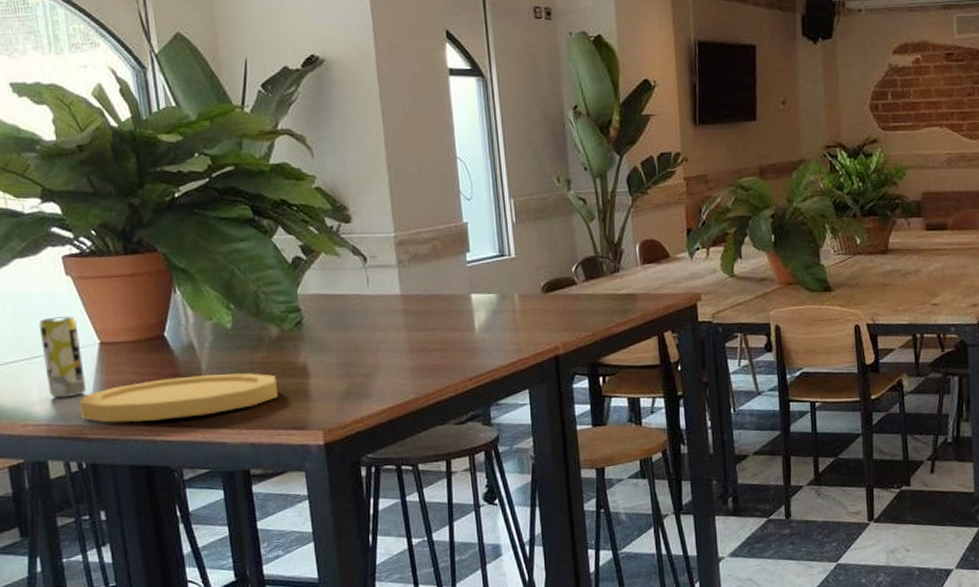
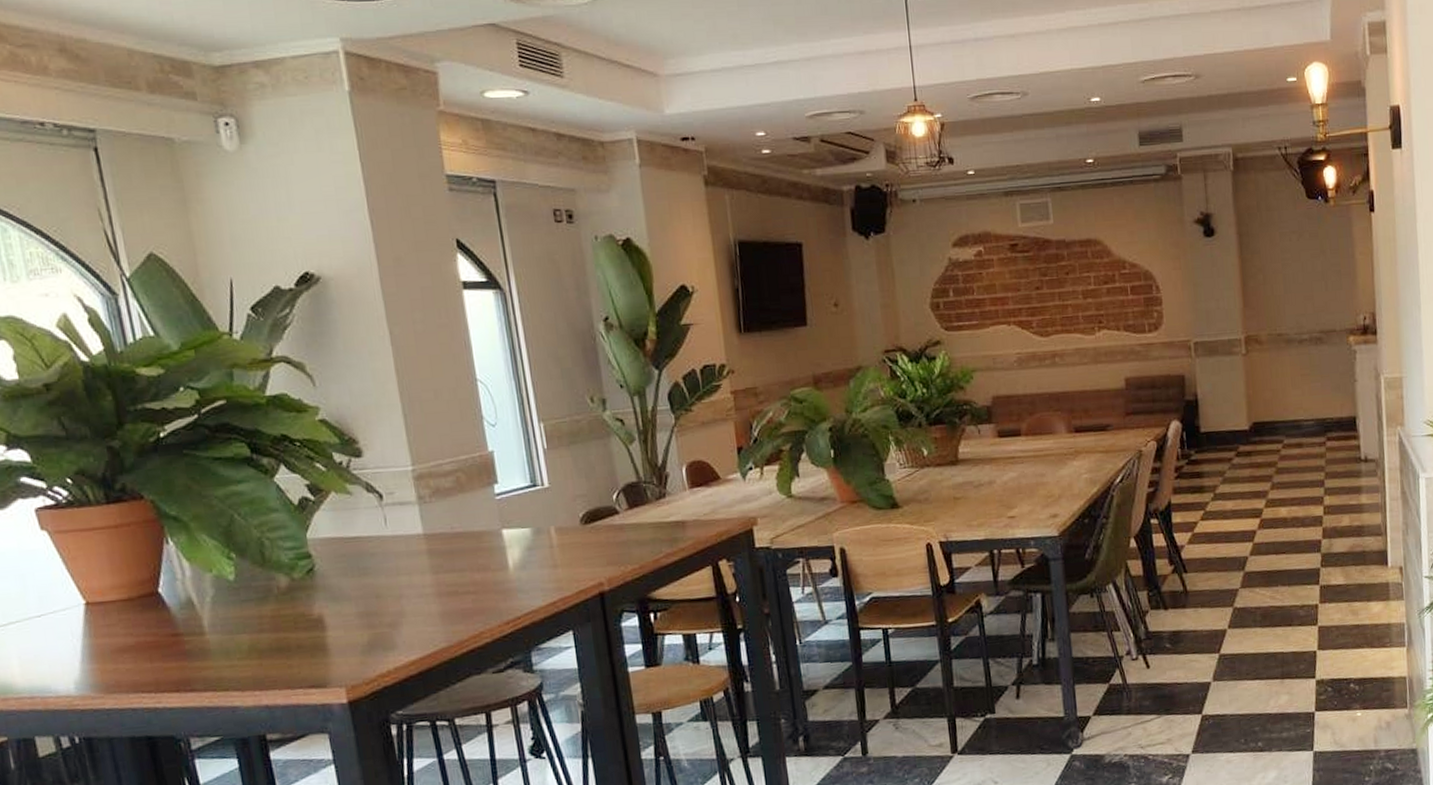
beverage can: present [39,316,87,398] -> none [13,575,74,667]
plate: present [78,372,279,423] -> none [65,628,293,692]

